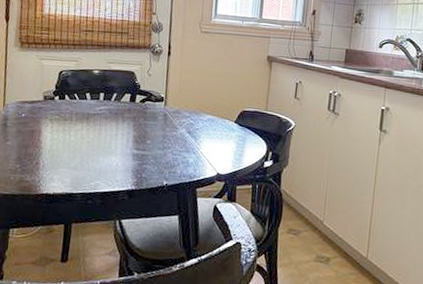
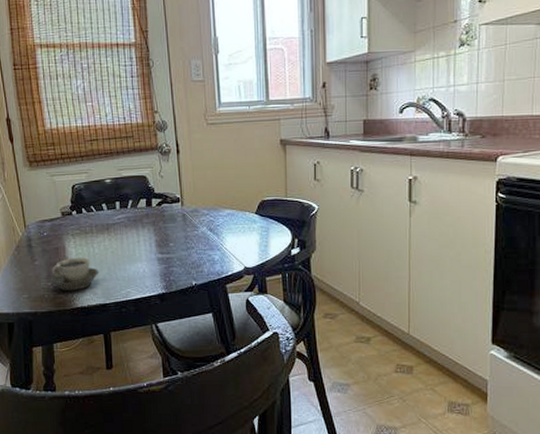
cup: none [18,142,71,177] -> present [49,257,99,291]

